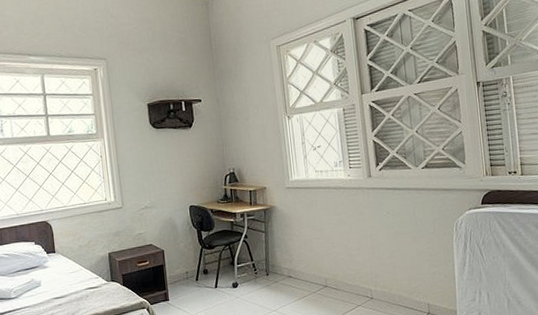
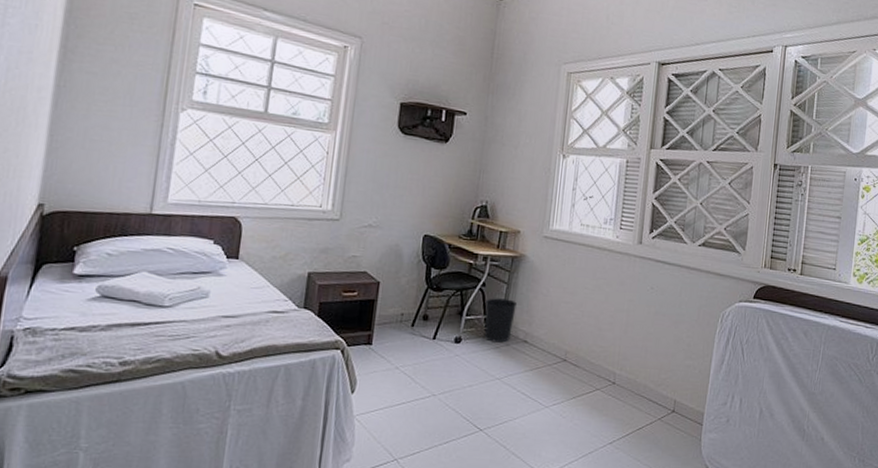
wastebasket: none [250,244,277,282] -> present [484,298,517,343]

